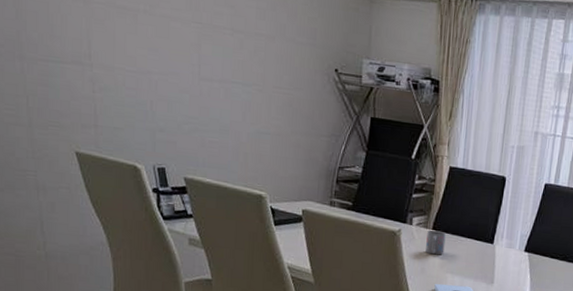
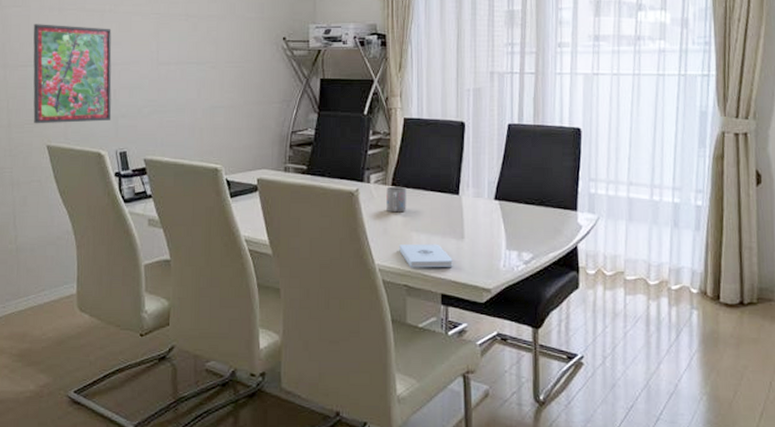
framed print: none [53,13,148,133] -> present [33,24,112,124]

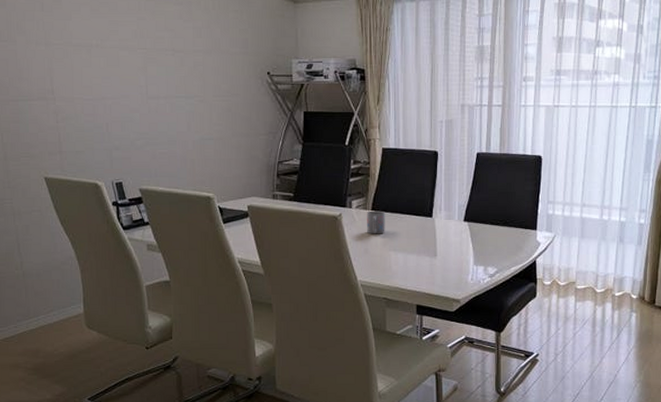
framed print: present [33,24,112,124] -> none [21,58,106,157]
notepad: present [399,243,453,268] -> none [379,261,427,283]

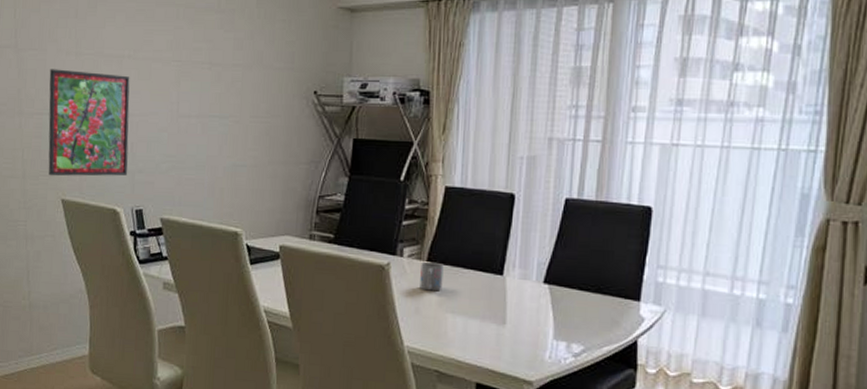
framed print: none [21,58,106,157] -> present [48,69,130,177]

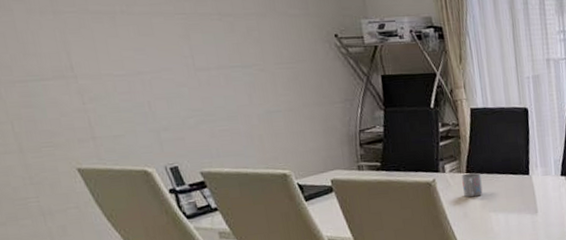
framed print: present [48,69,130,177] -> none [22,30,152,146]

